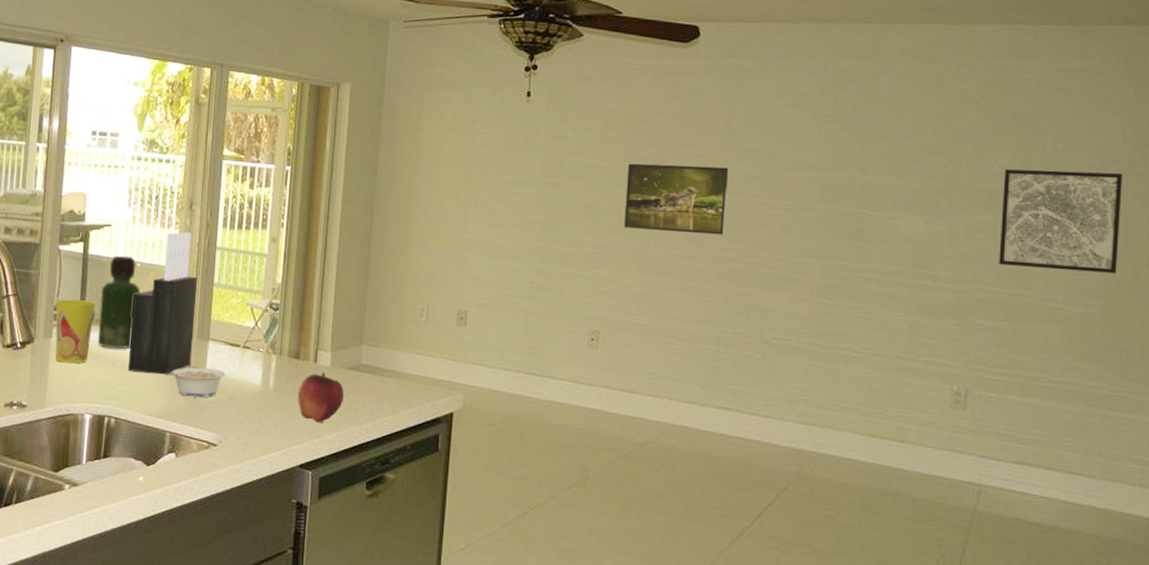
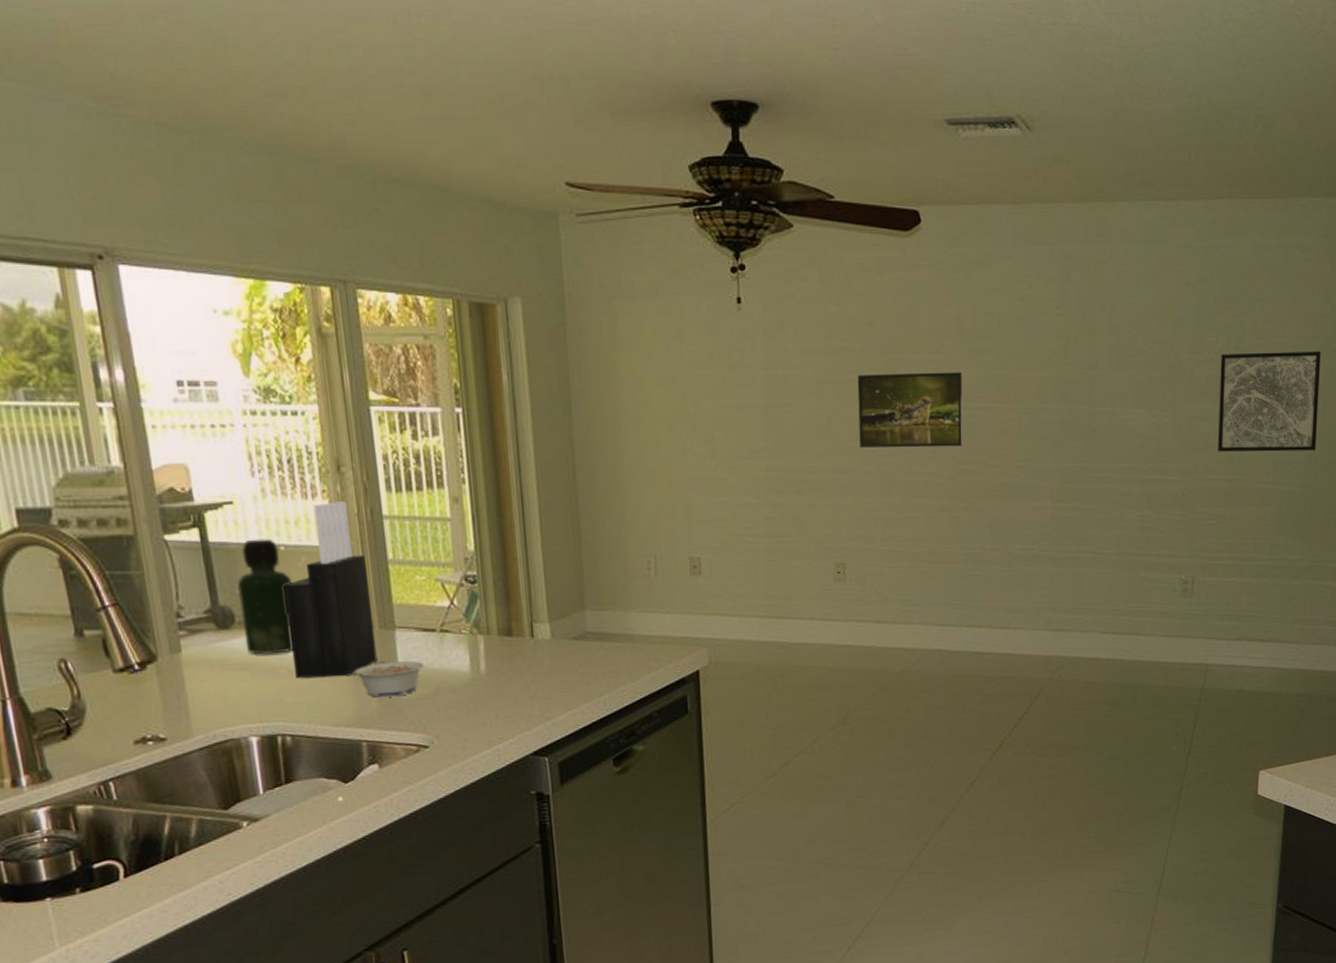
cup: present [55,299,96,364] -> none [176,600,238,680]
fruit: present [297,372,344,422] -> none [516,647,573,703]

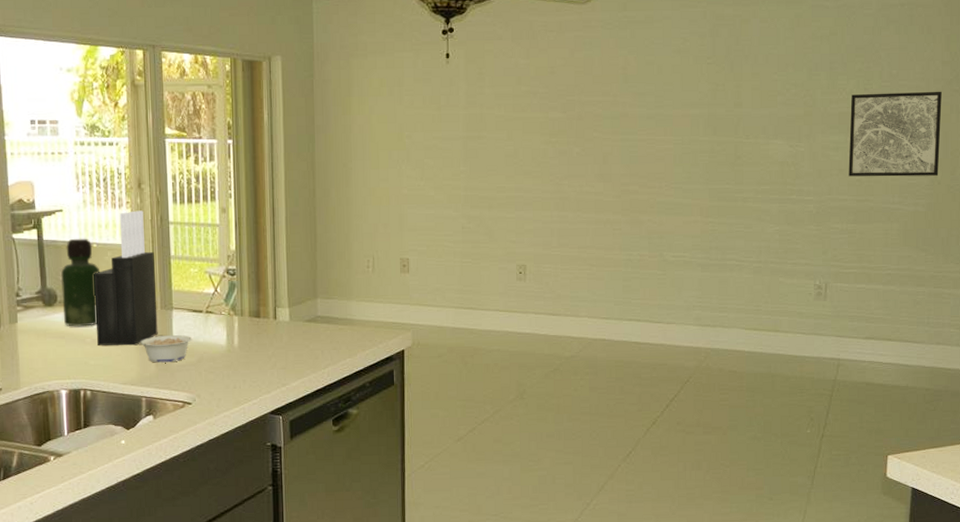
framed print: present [857,372,963,448] -> none [540,111,627,172]

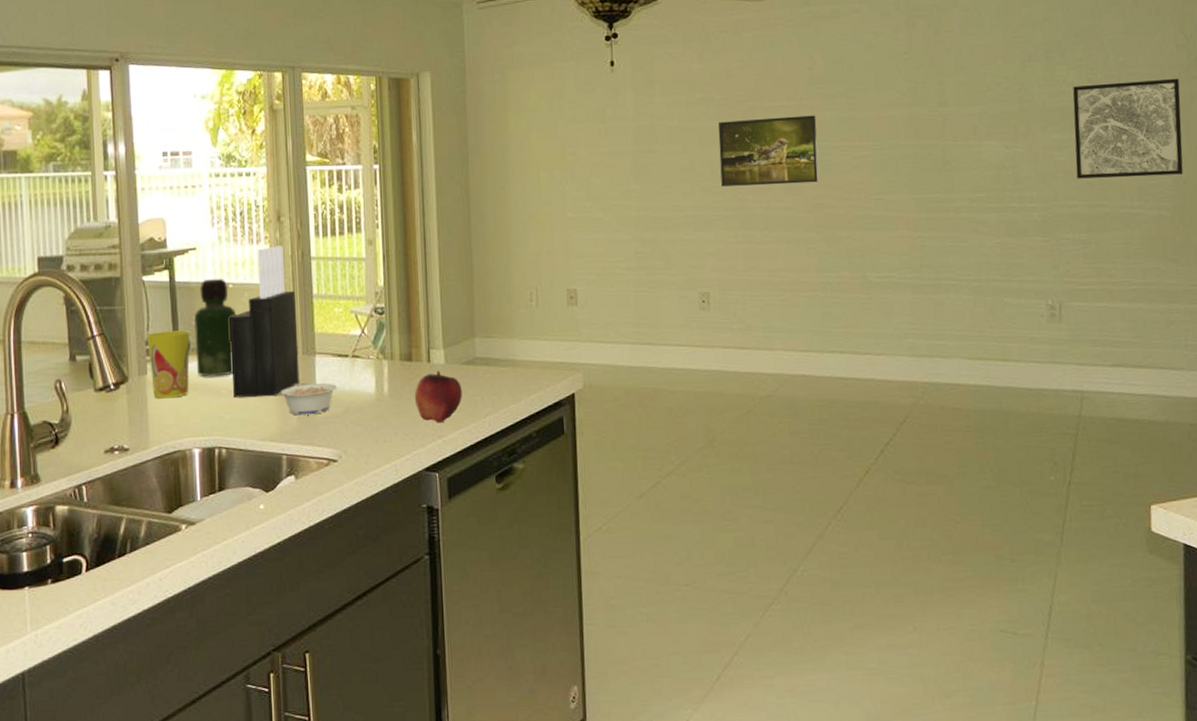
cup: none [16,284,57,345] -> present [146,330,190,399]
fruit: none [261,327,304,372] -> present [414,371,462,422]
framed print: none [540,111,627,172] -> present [718,115,819,187]

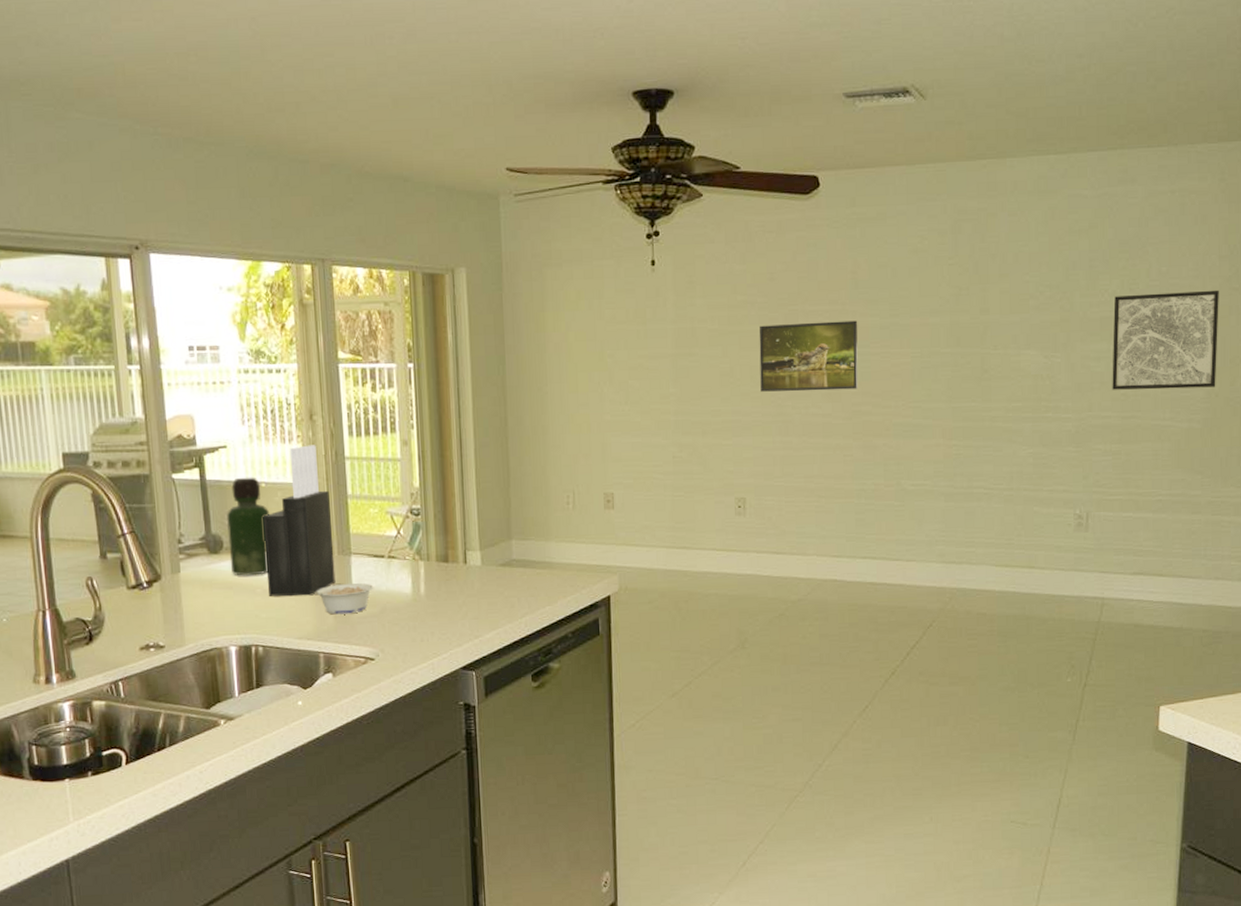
cup: present [146,330,190,399] -> none [178,529,224,597]
fruit: present [414,371,462,422] -> none [450,572,499,622]

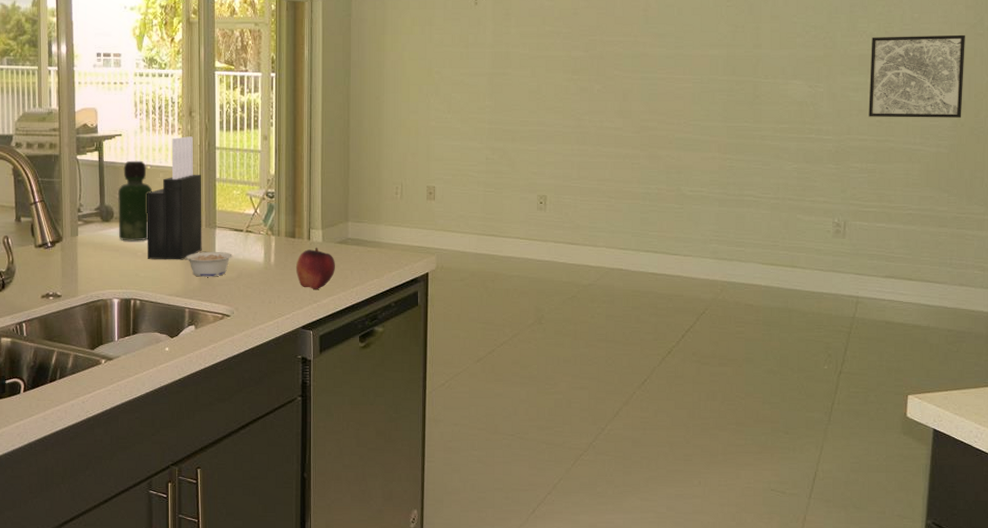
fruit: none [450,572,499,622] -> present [295,247,335,289]
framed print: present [759,320,858,392] -> none [563,50,648,108]

